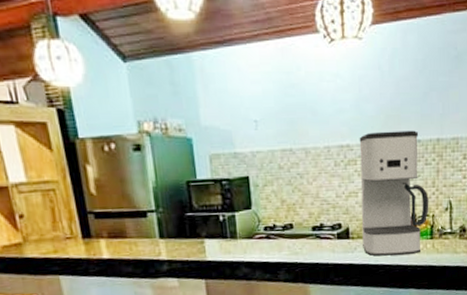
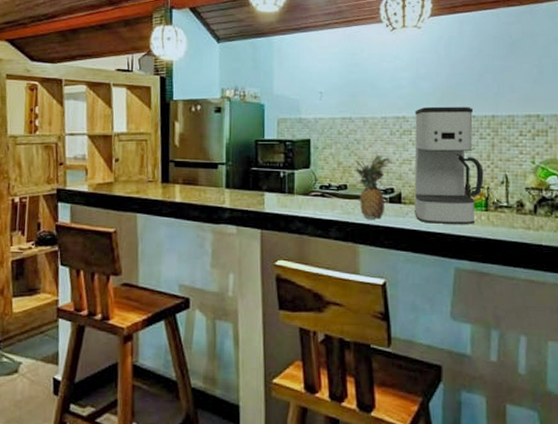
fruit: none [299,187,338,258] -> present [355,153,392,219]

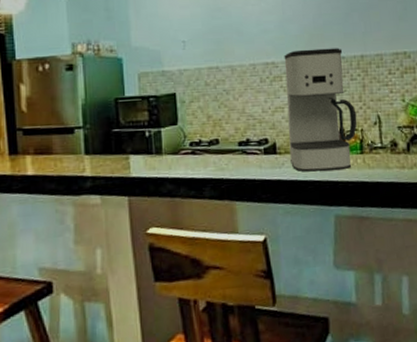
fruit: present [355,153,392,219] -> none [225,103,264,173]

